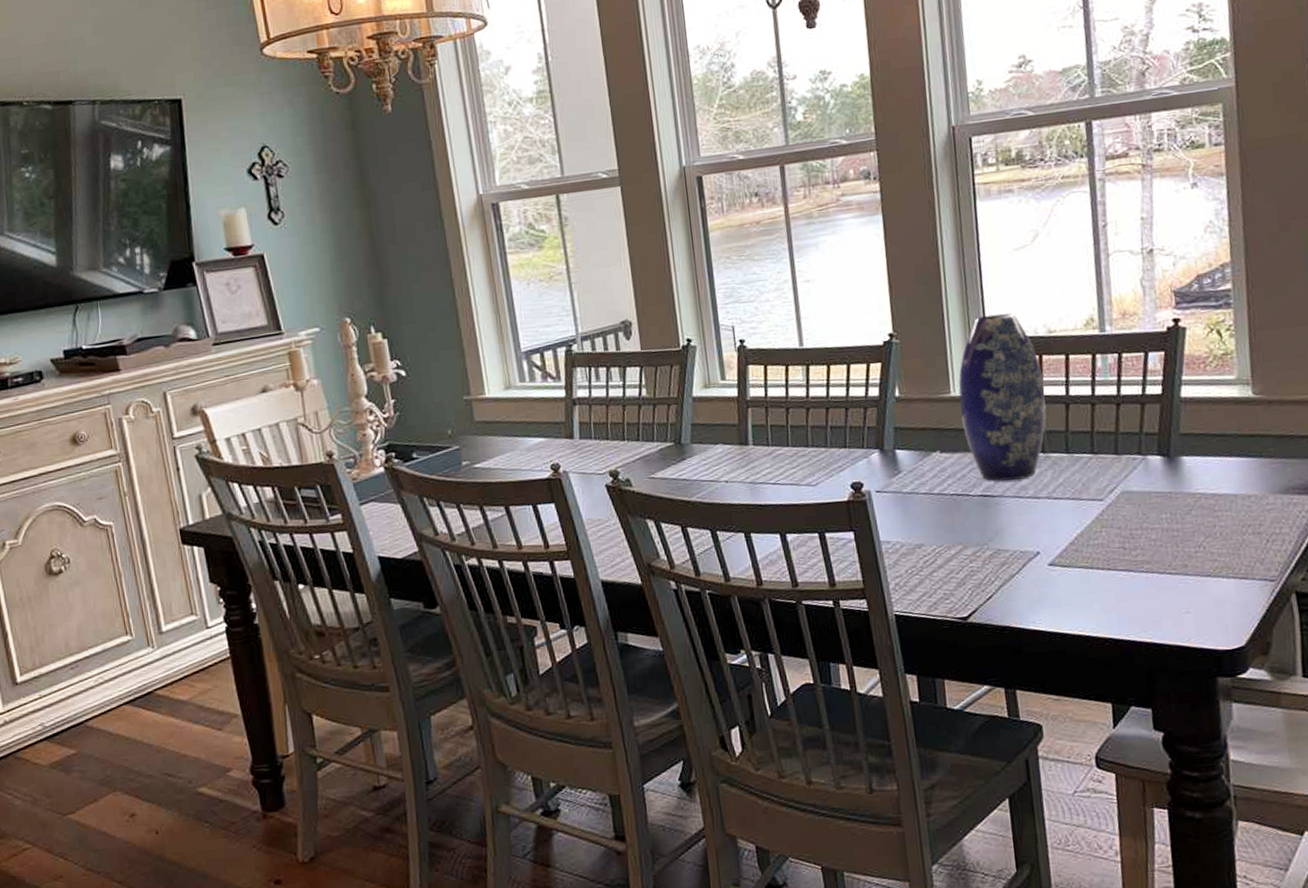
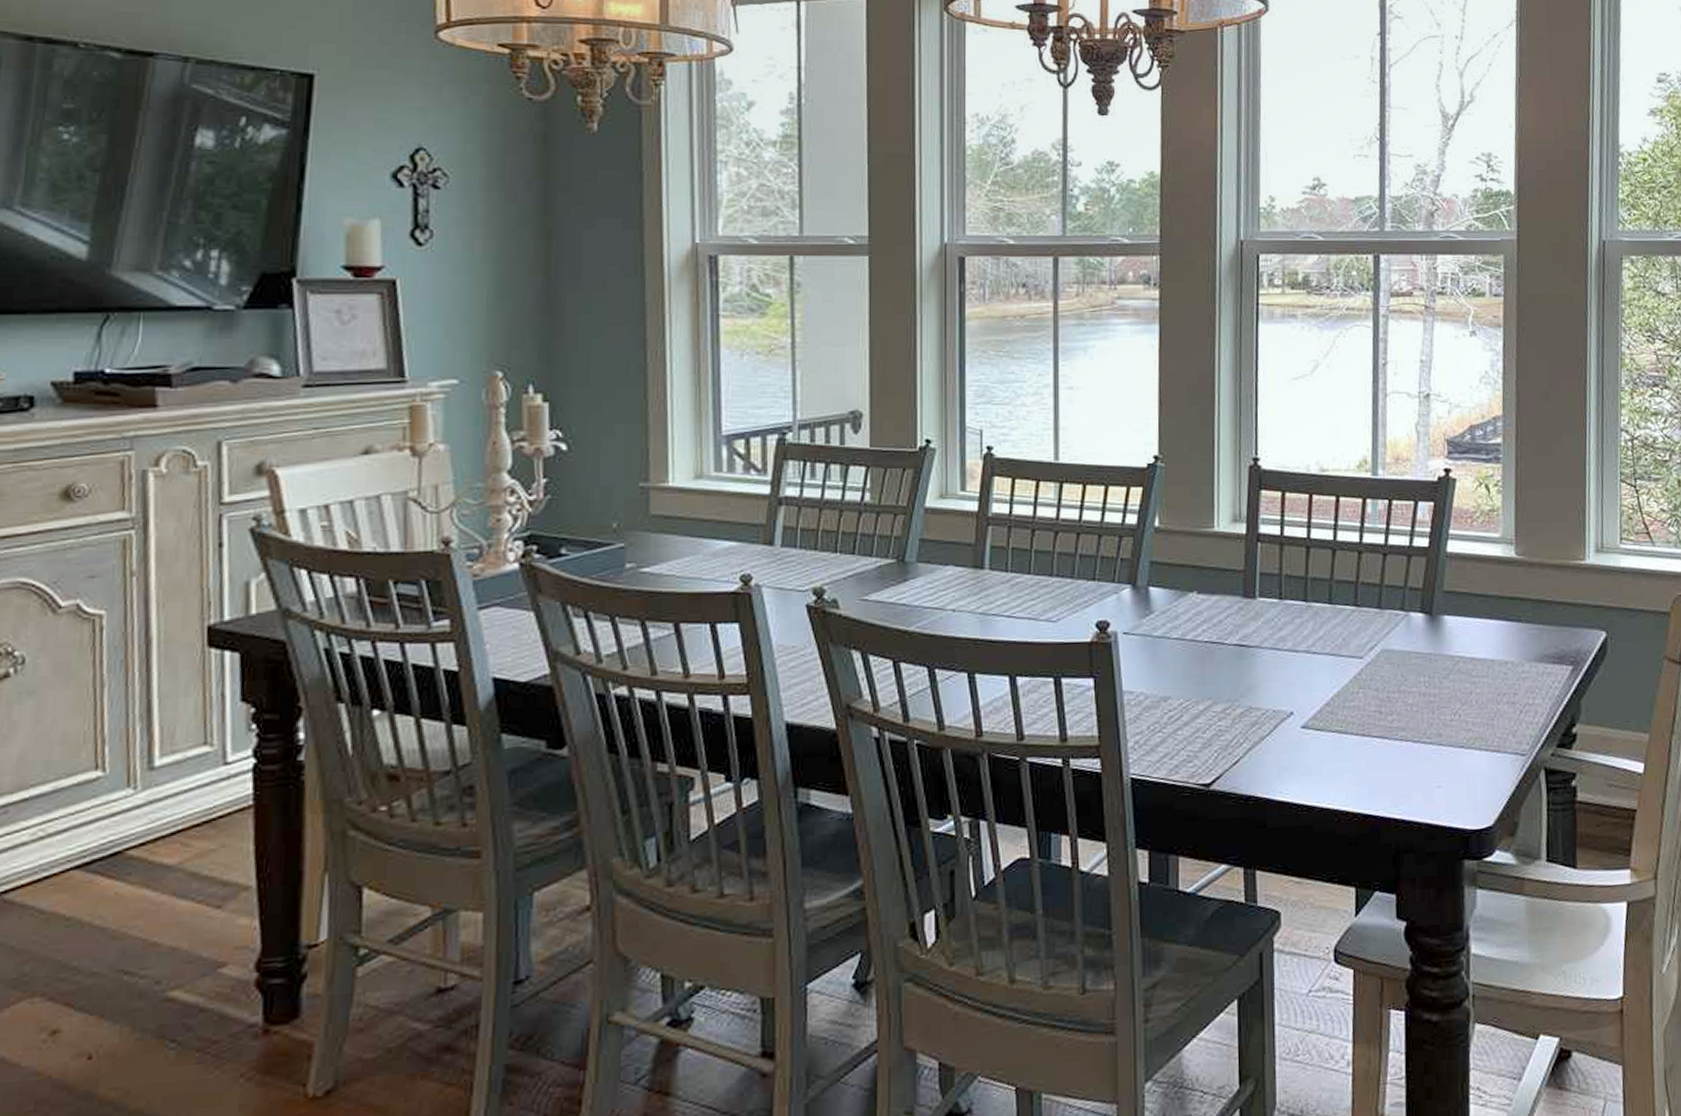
vase: present [958,313,1046,482] -> none [1223,445,1312,630]

